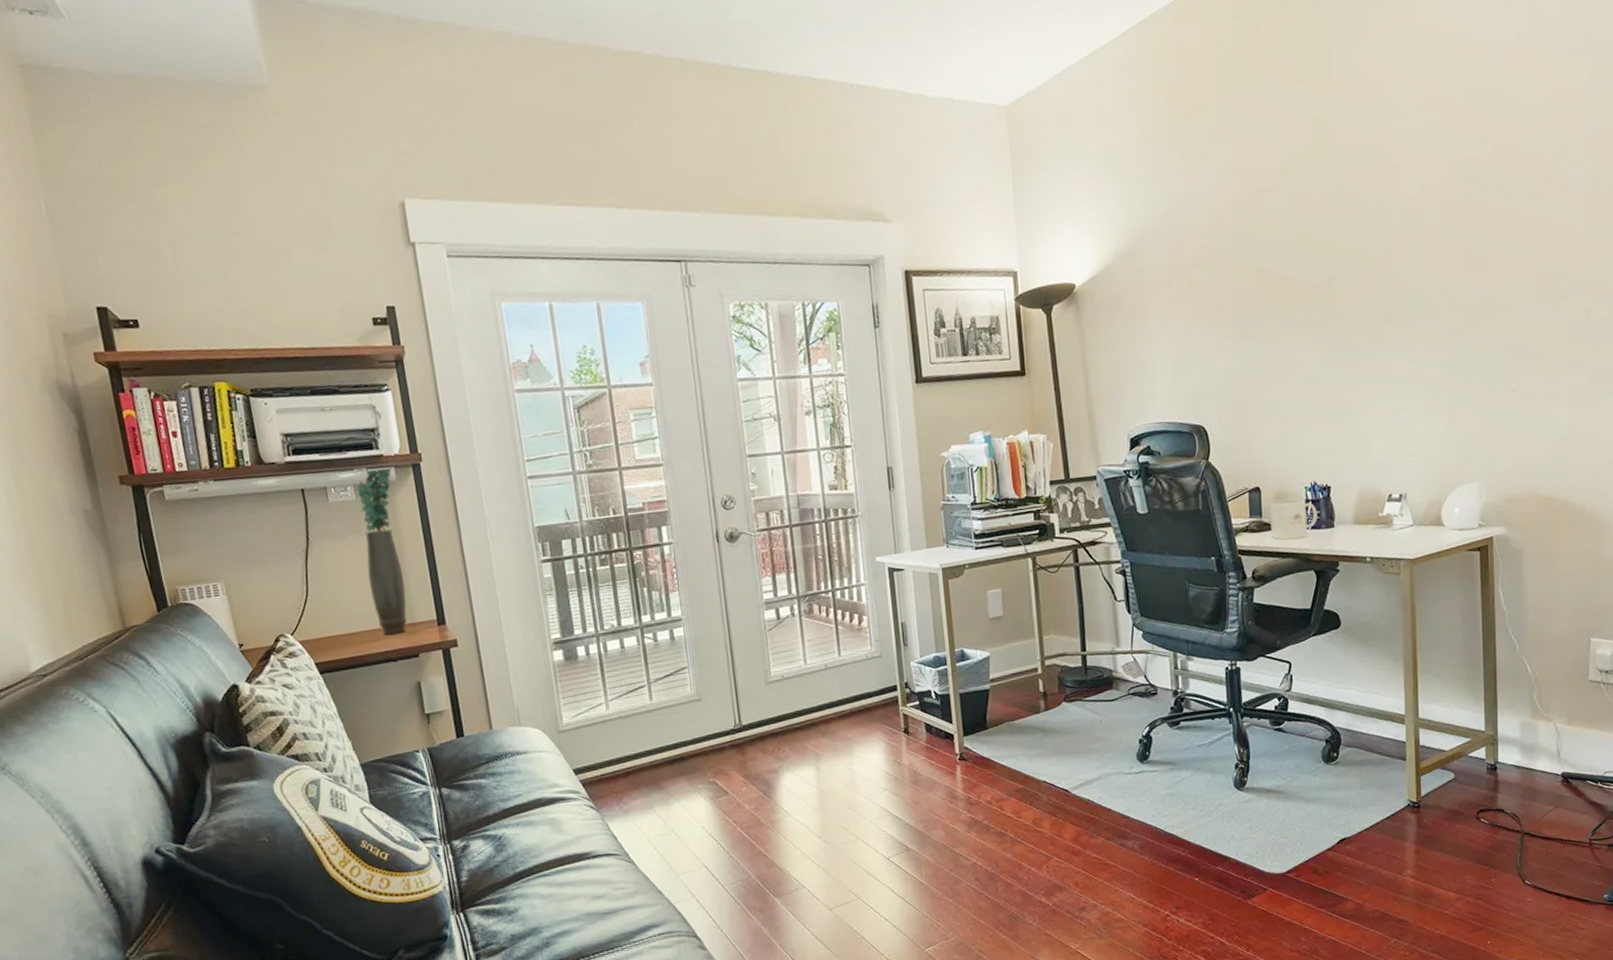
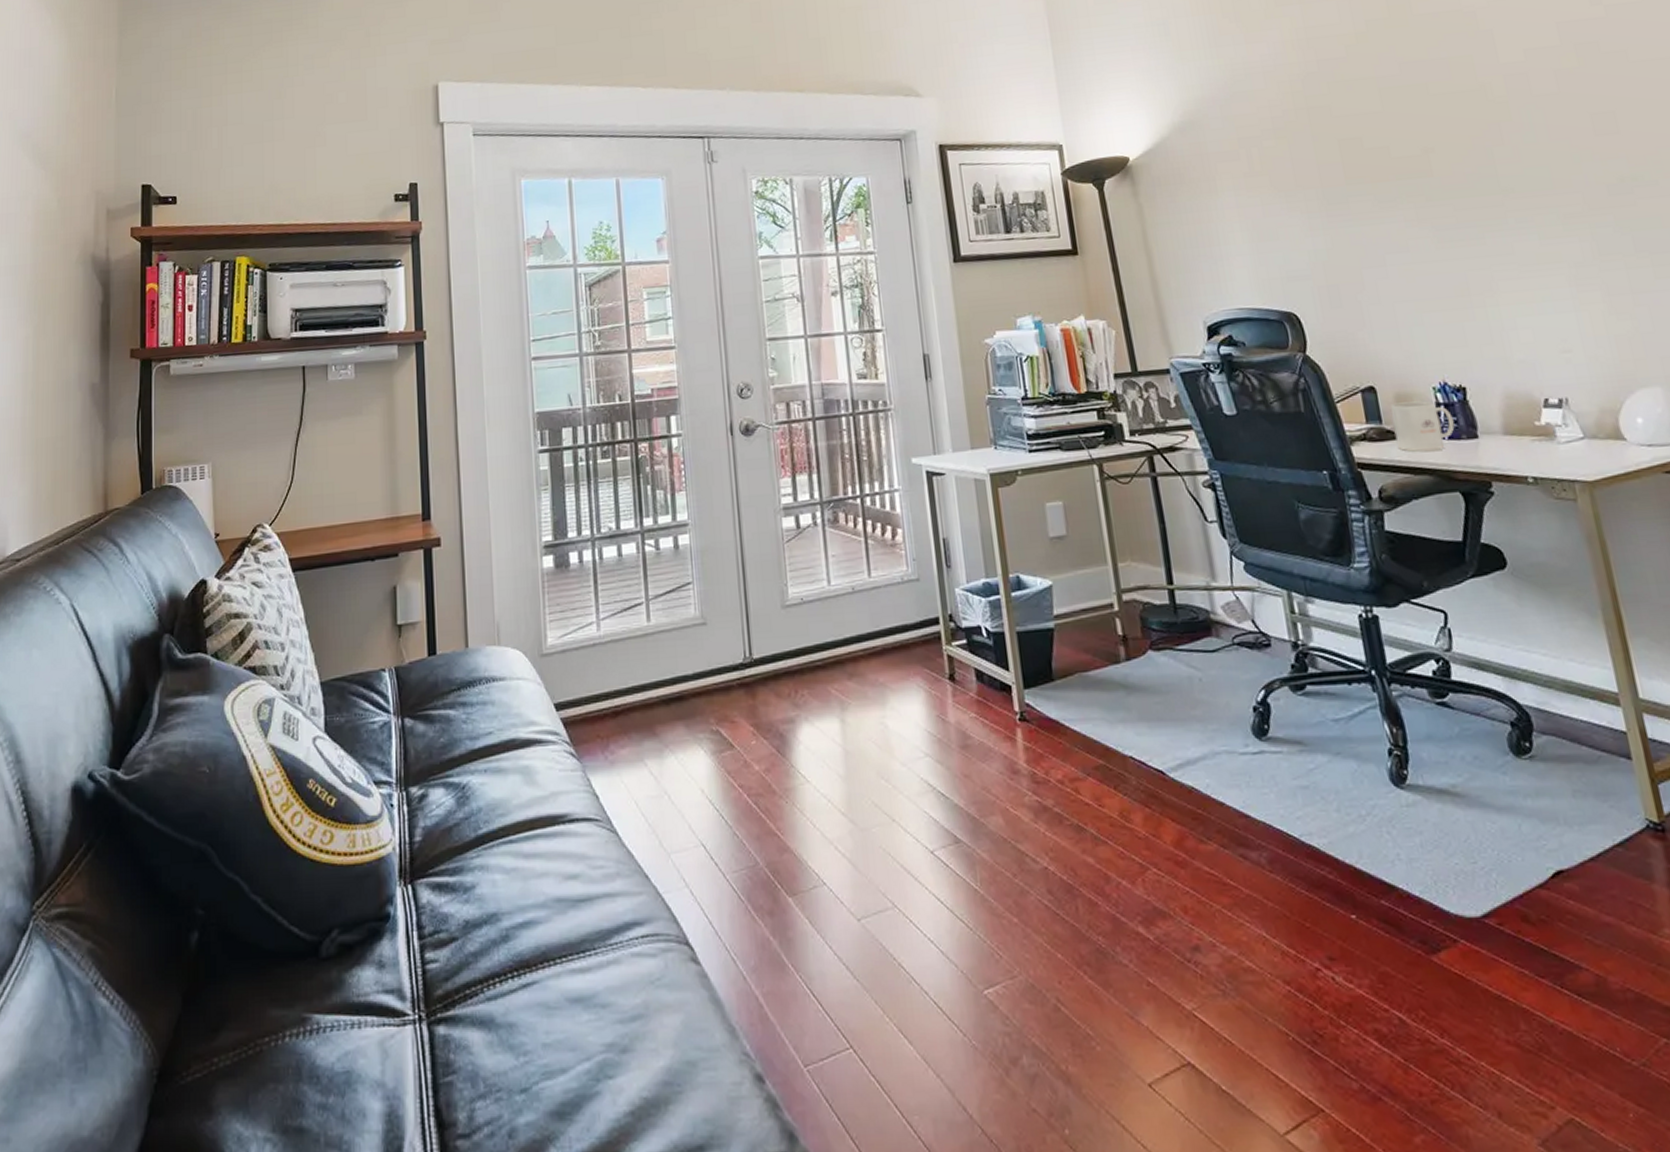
vase: present [357,468,408,636] -> none [357,345,395,531]

